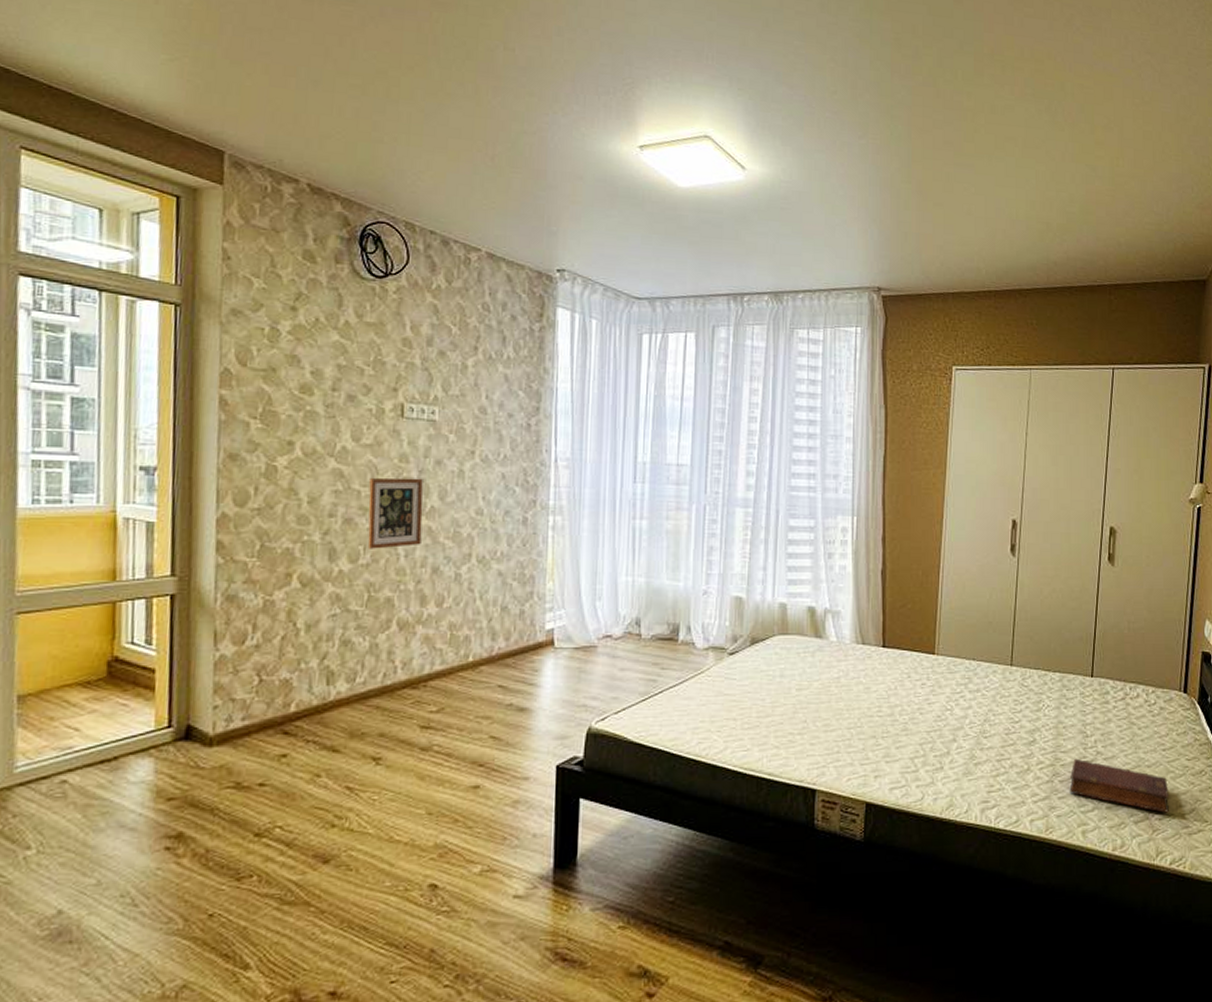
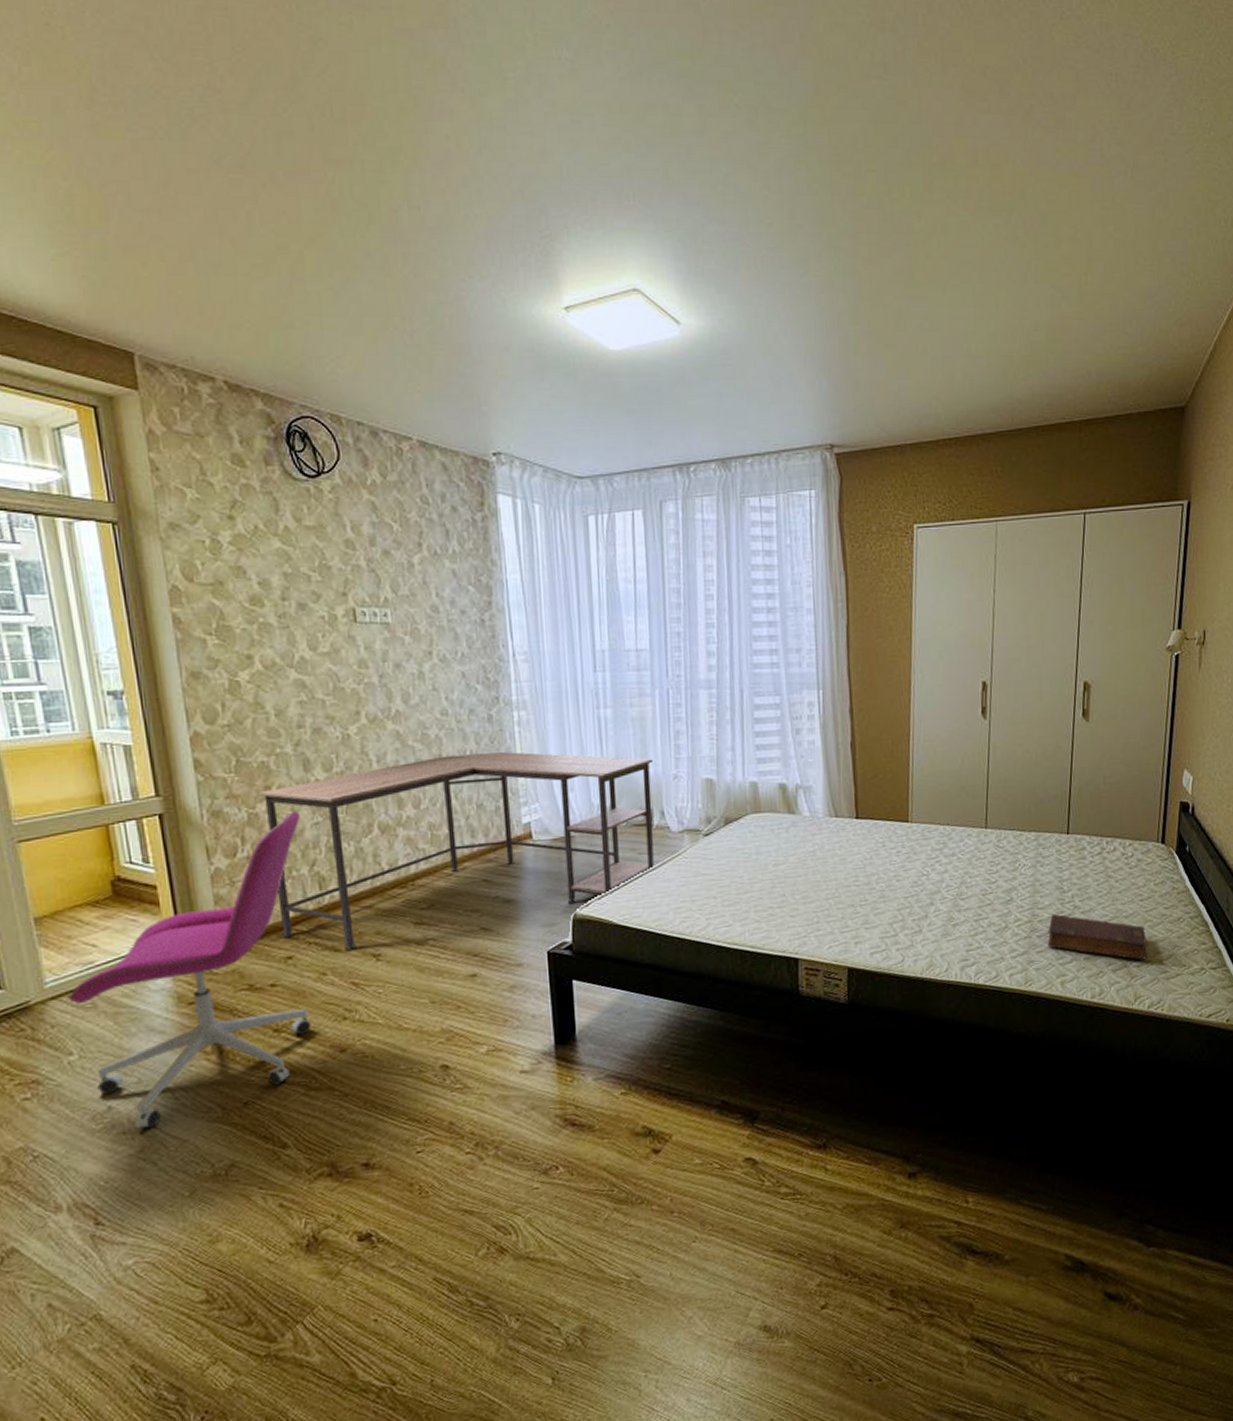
office chair: none [37,600,317,939] -> present [67,810,312,1129]
desk: none [279,555,685,753] -> present [259,752,654,952]
picture frame: present [367,477,423,549] -> none [332,683,391,757]

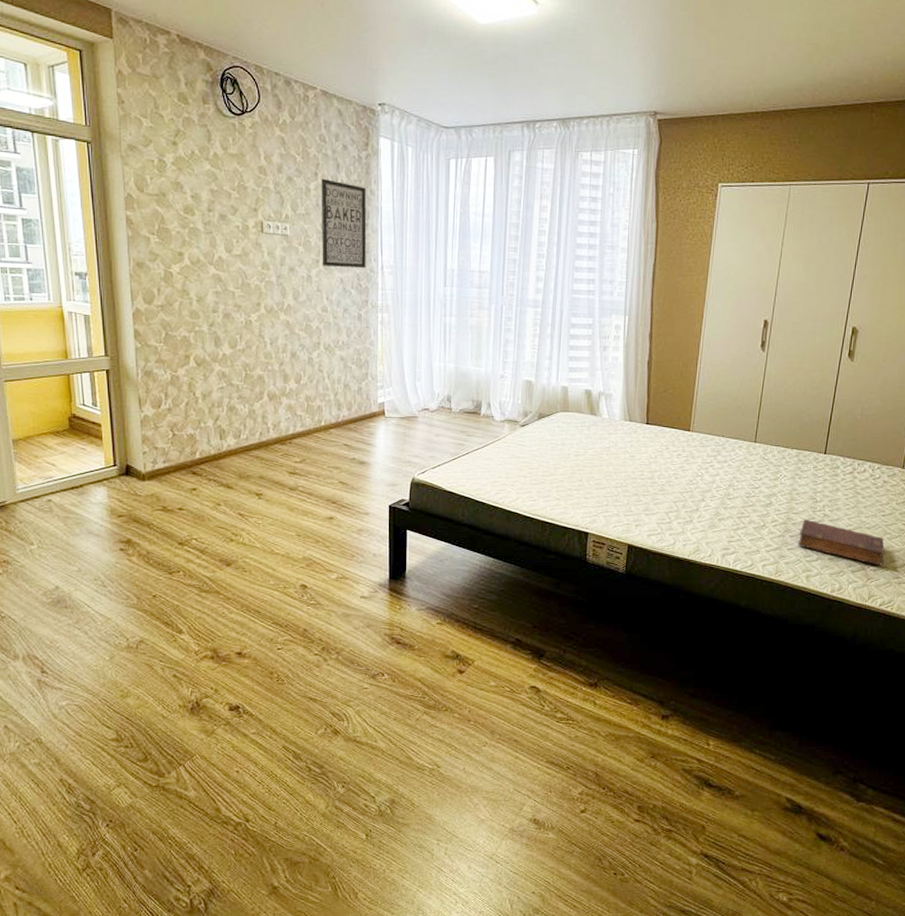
office chair: present [67,810,312,1129] -> none [32,376,209,607]
desk: present [259,752,654,952] -> none [181,344,486,489]
wall art: none [426,549,494,658] -> present [321,178,367,269]

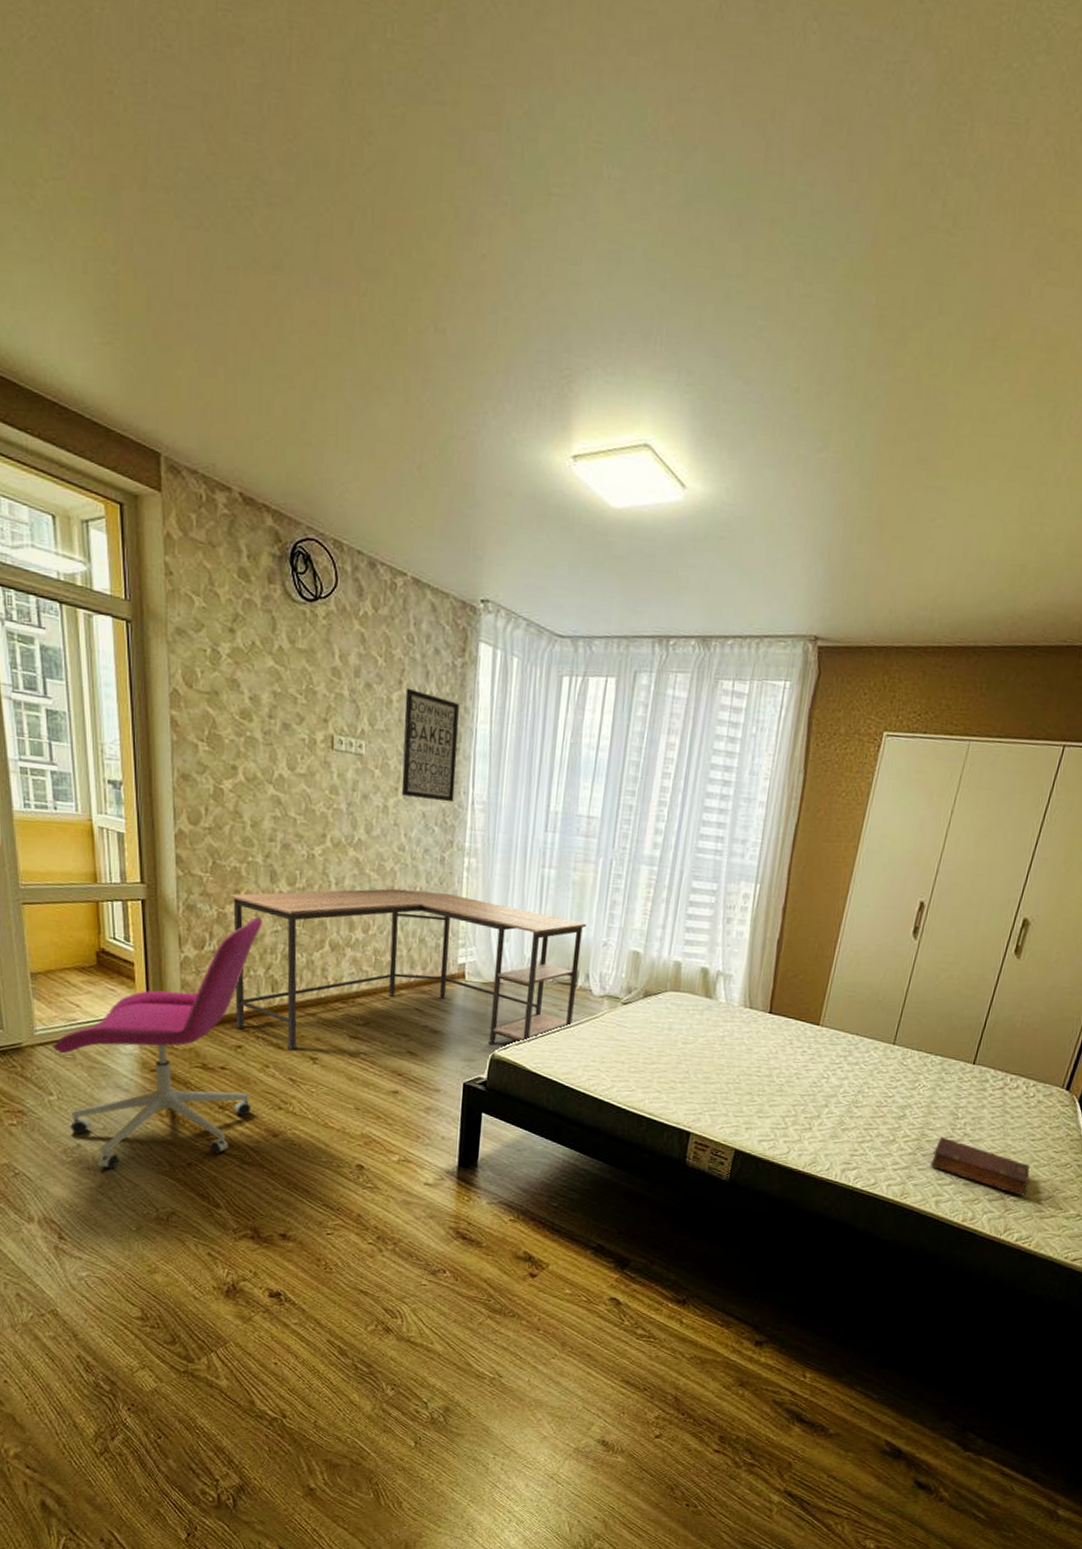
office chair: none [32,376,209,607] -> present [52,916,262,1170]
desk: none [181,344,486,489] -> present [229,888,587,1051]

